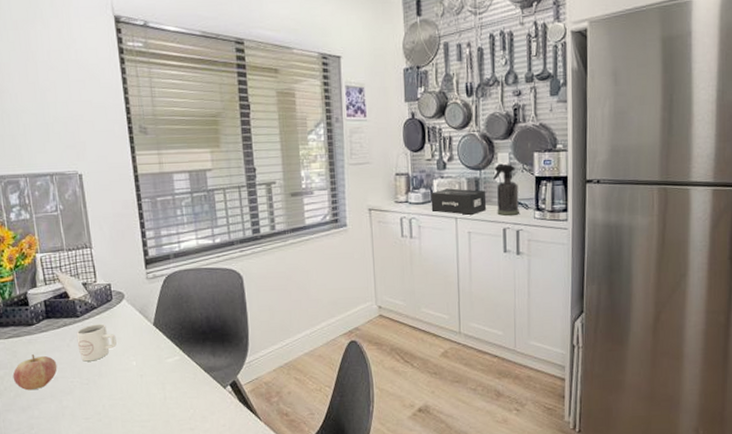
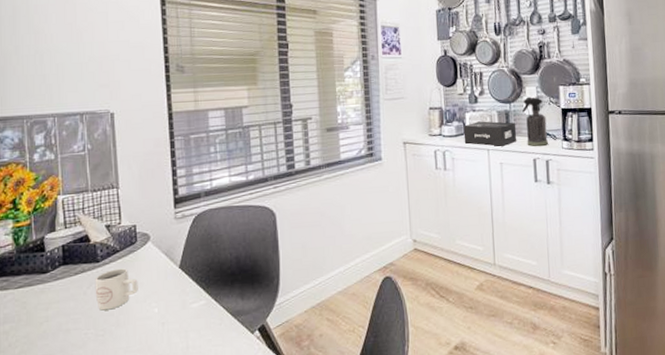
fruit: present [13,355,58,391] -> none [19,305,71,346]

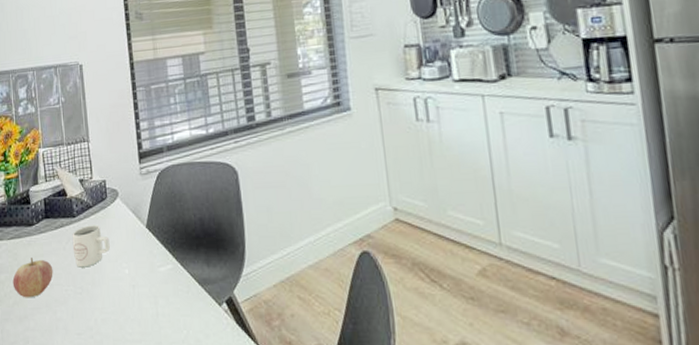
fruit: none [19,305,71,346] -> present [12,258,53,298]
box: present [463,121,516,147] -> none [448,59,520,92]
spray bottle: present [522,97,548,147] -> none [526,26,565,91]

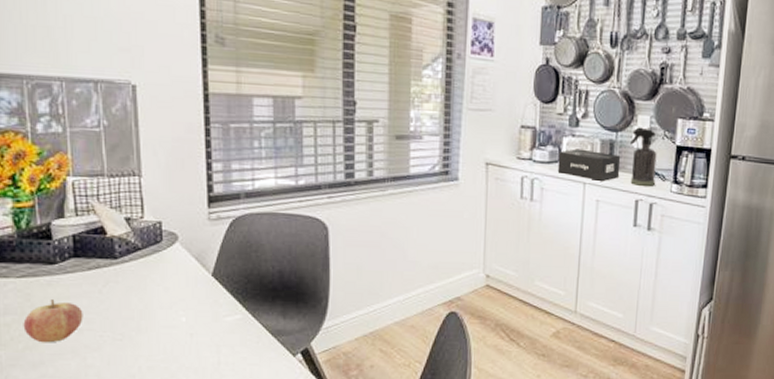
mug: present [72,225,110,268] -> none [112,268,163,313]
box: none [448,59,520,92] -> present [557,148,620,182]
spray bottle: none [526,26,565,91] -> present [630,128,657,187]

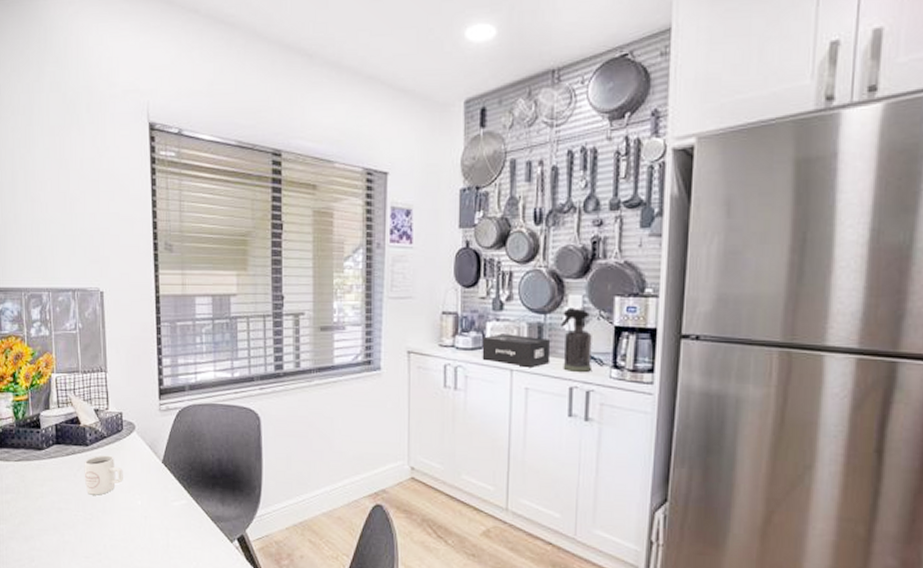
fruit: present [23,300,83,343] -> none [19,481,62,520]
mug: none [112,268,163,313] -> present [84,455,123,495]

